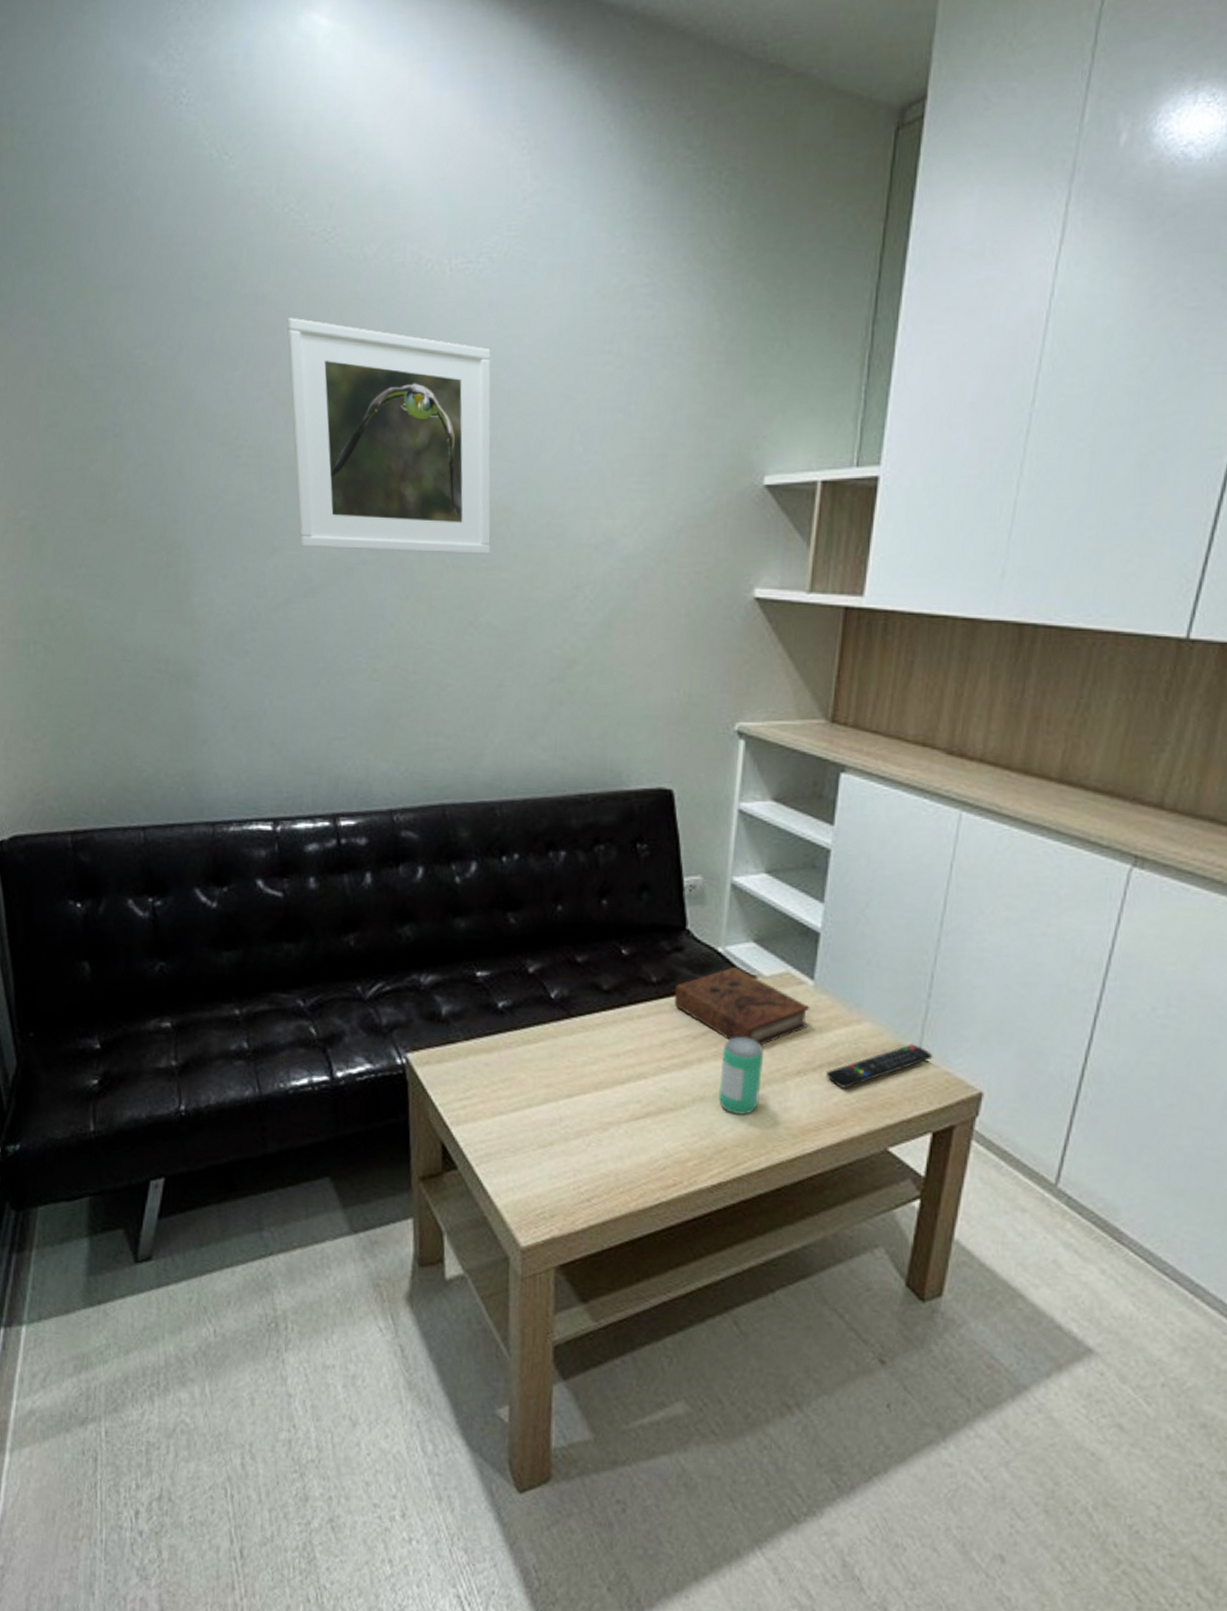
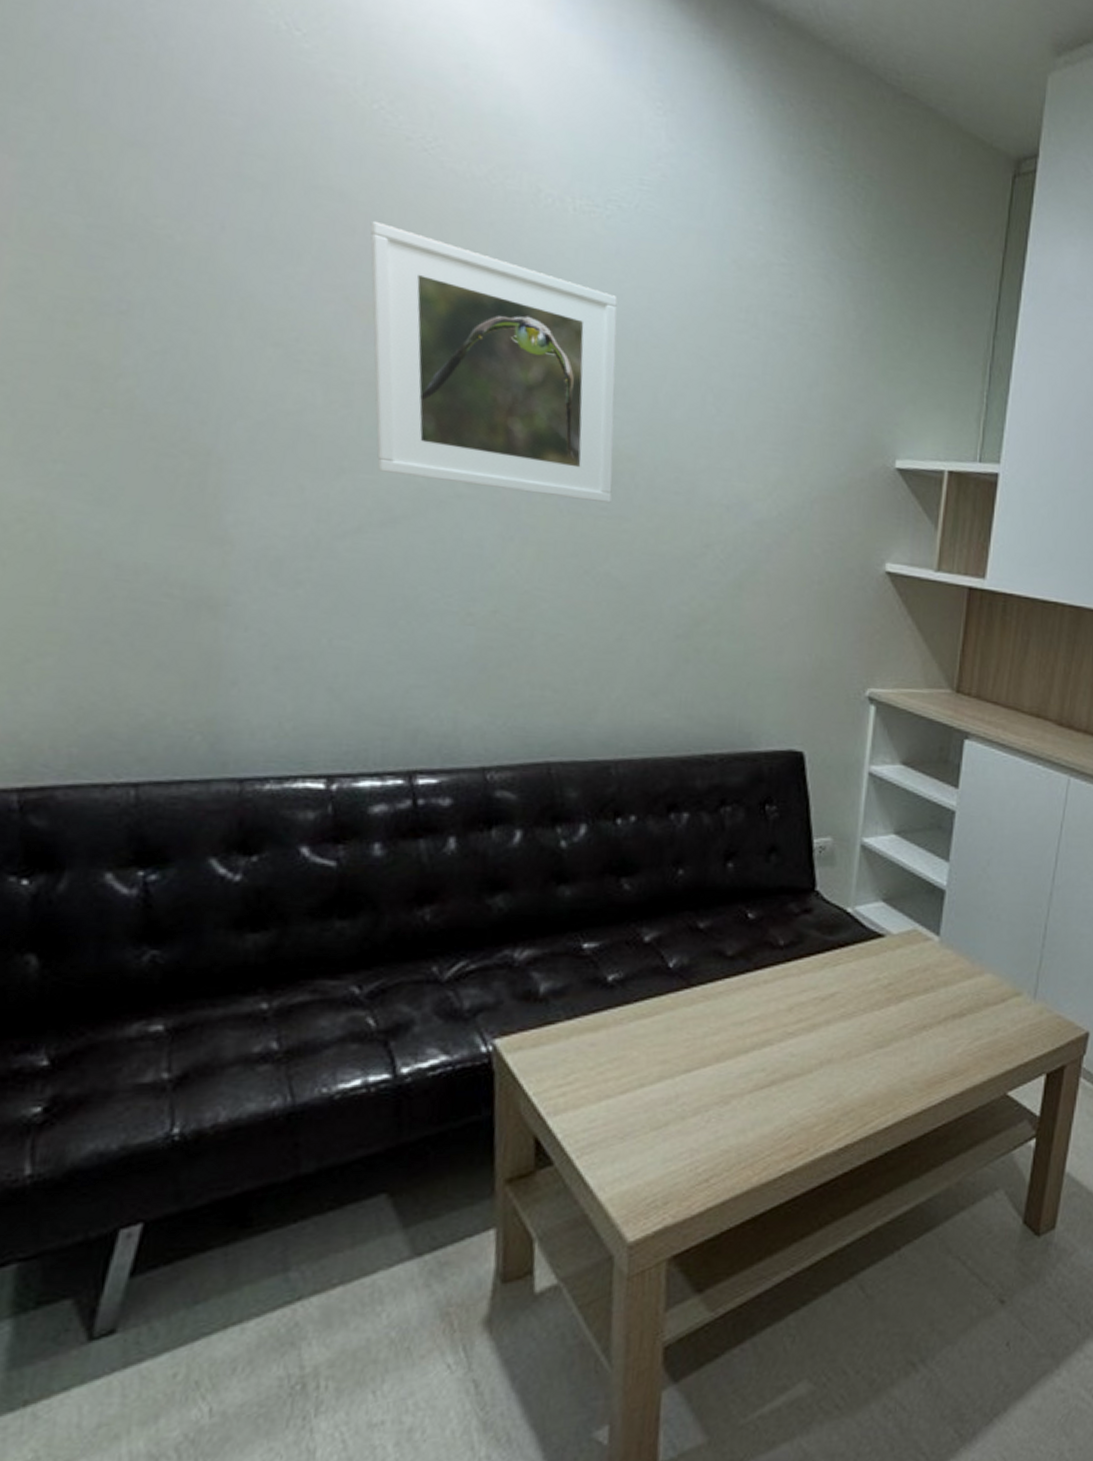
book: present [674,967,810,1046] -> none [802,927,936,1004]
beverage can: present [718,1036,764,1116] -> none [845,995,892,1075]
remote control: present [826,1044,933,1088] -> none [951,991,1047,1039]

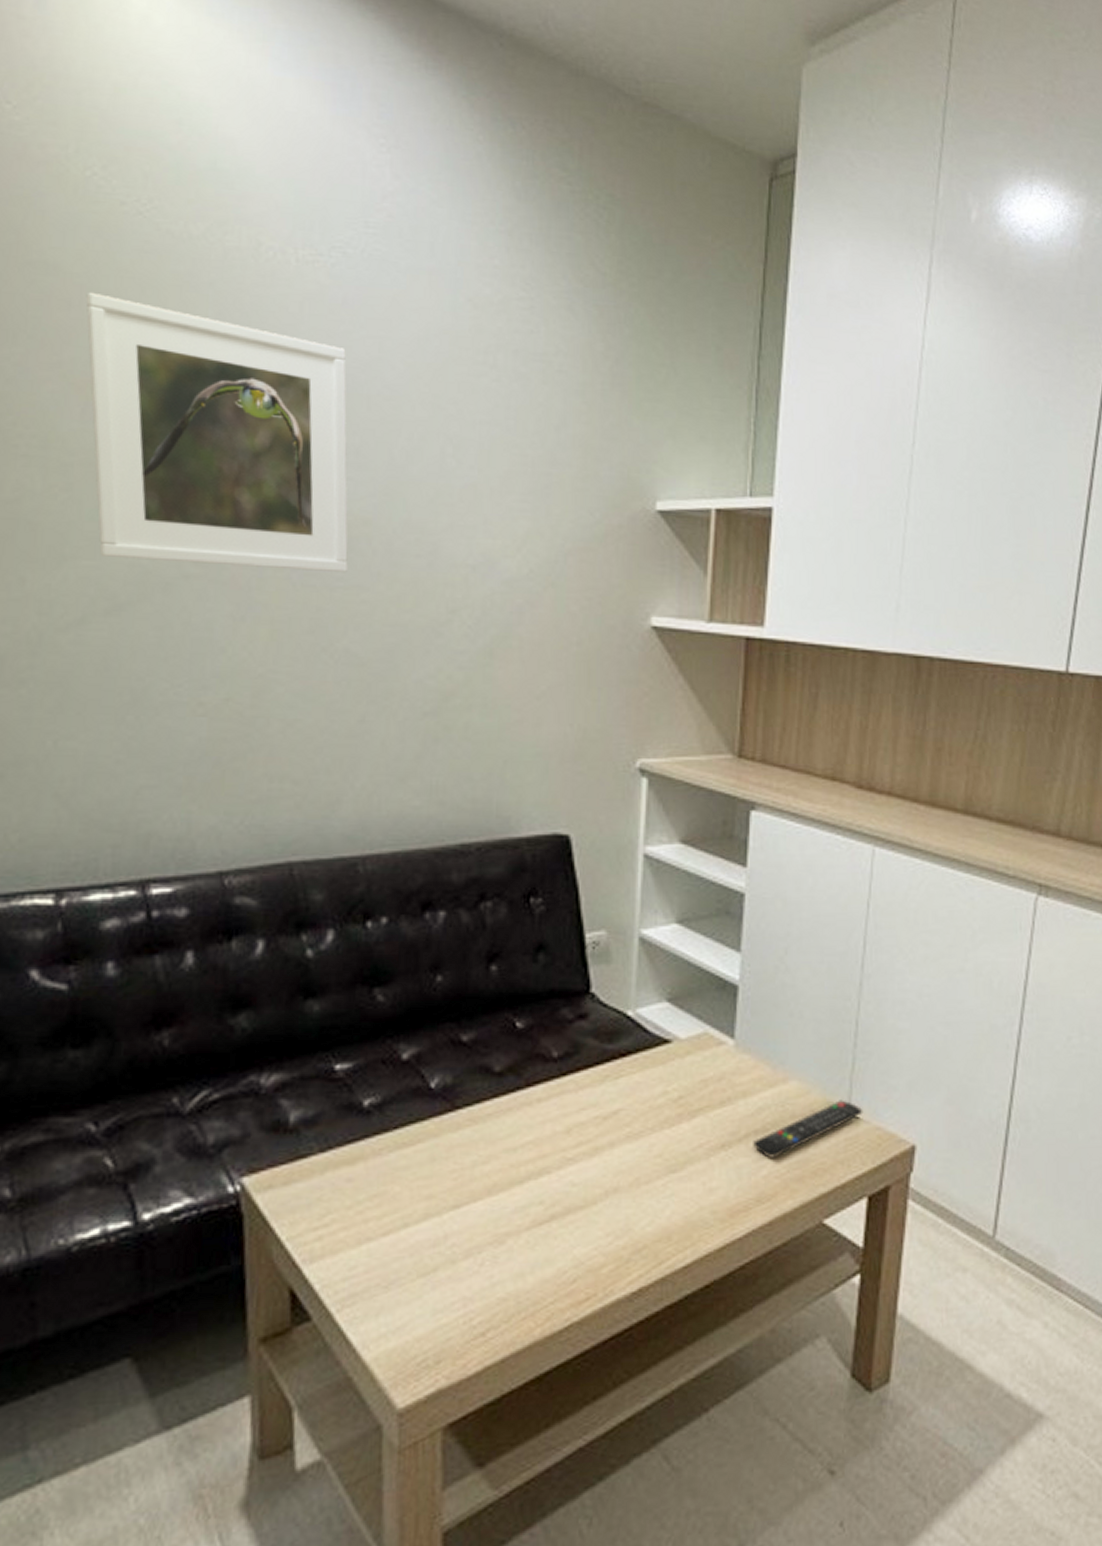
remote control: none [951,991,1047,1039] -> present [753,1099,863,1158]

